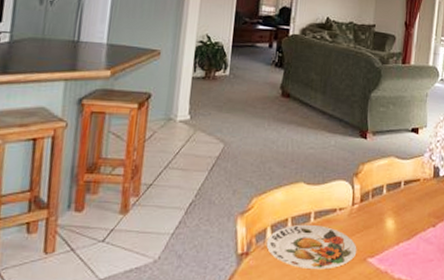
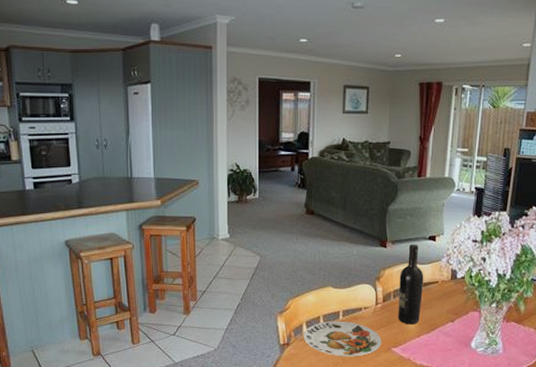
wine bottle: none [375,136,406,230] -> present [398,244,424,325]

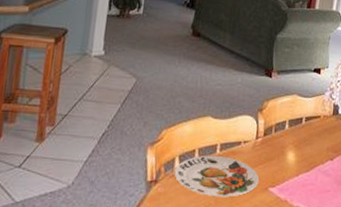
wine bottle: present [398,244,424,325] -> none [277,75,307,162]

